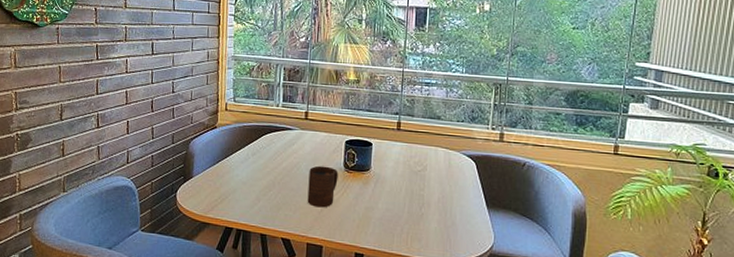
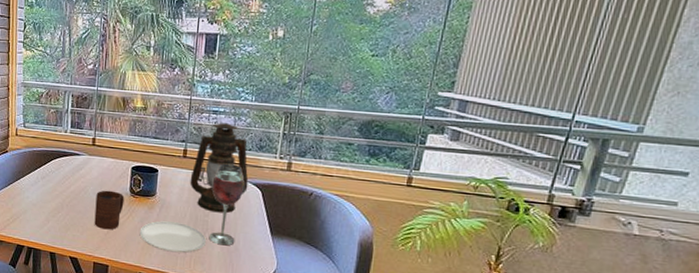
plate: none [354,196,422,230] -> present [139,221,206,254]
lantern: none [404,94,463,187] -> present [190,123,249,213]
wineglass: none [425,135,459,221] -> present [209,163,245,246]

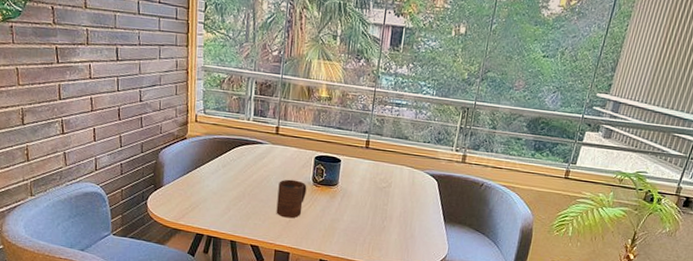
plate: present [139,221,206,254] -> none [321,209,385,241]
lantern: present [190,123,249,213] -> none [371,115,427,202]
wineglass: present [209,163,245,246] -> none [387,154,423,233]

